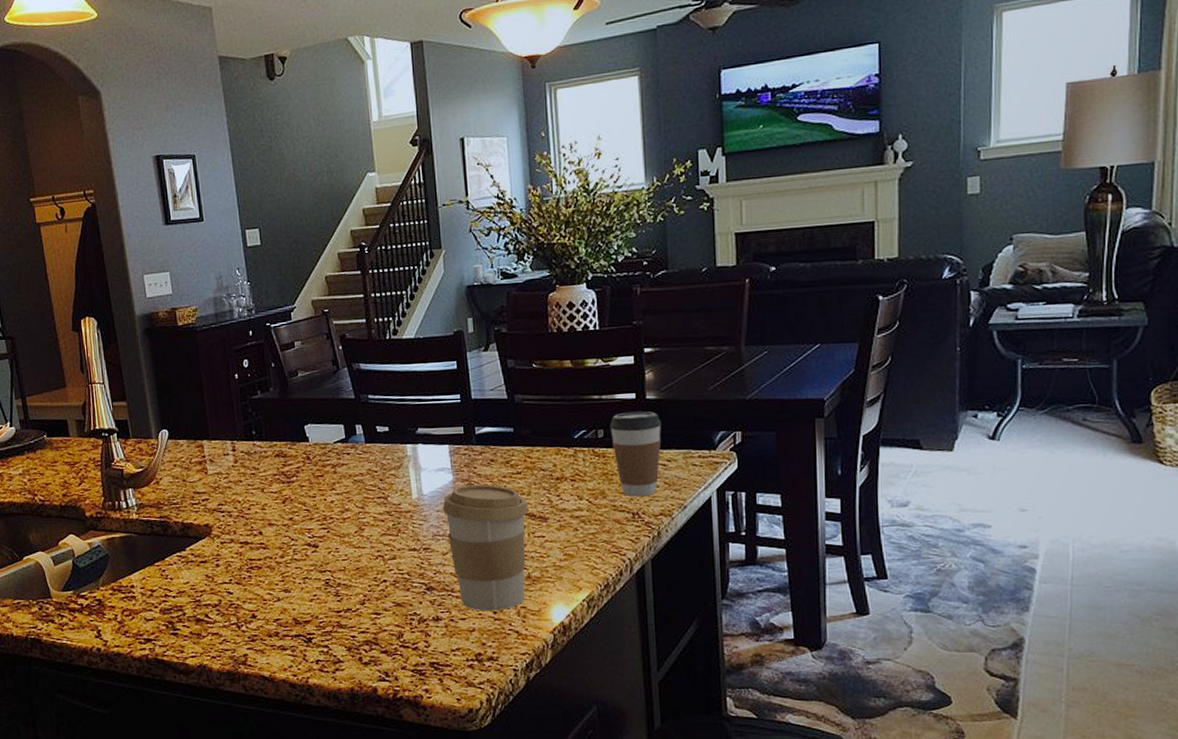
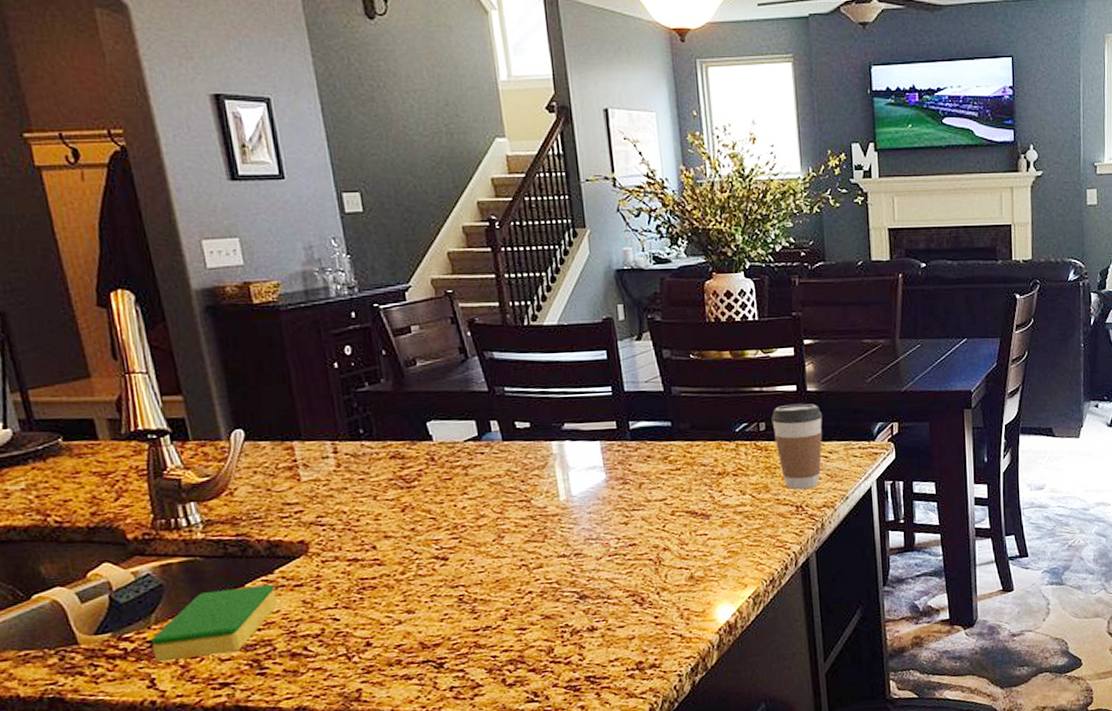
dish sponge: none [99,559,188,617] -> present [151,584,278,662]
coffee cup: present [443,484,529,612] -> none [595,482,690,617]

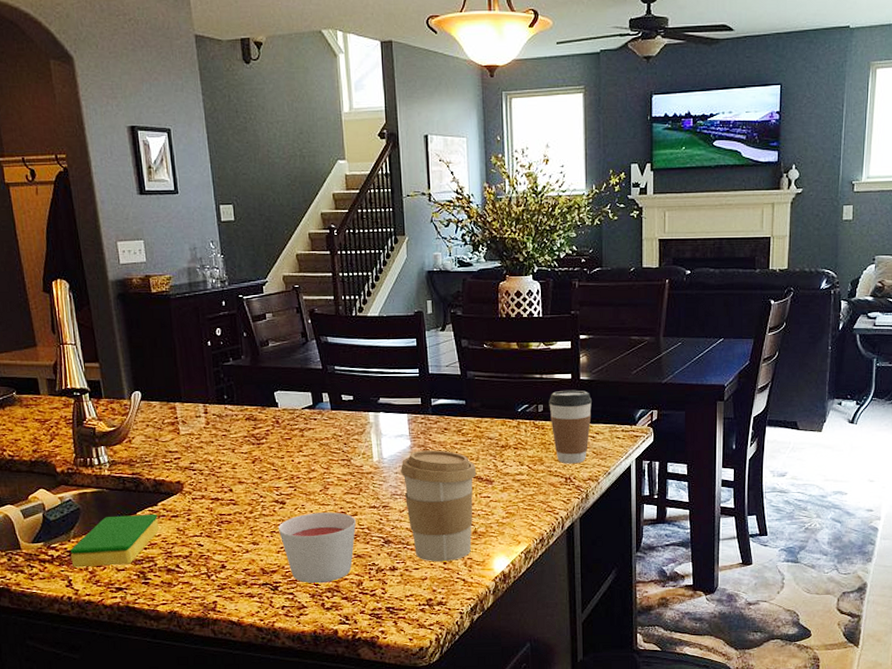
candle: none [440,565,542,656] -> present [279,512,356,584]
coffee cup: none [595,482,690,617] -> present [401,450,477,562]

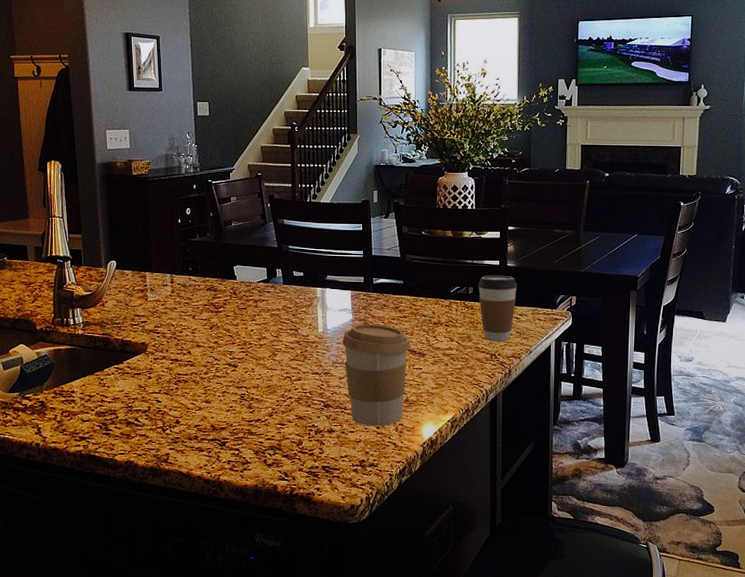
dish sponge: present [70,513,160,568] -> none [42,370,123,417]
candle: present [279,512,356,584] -> none [230,376,299,442]

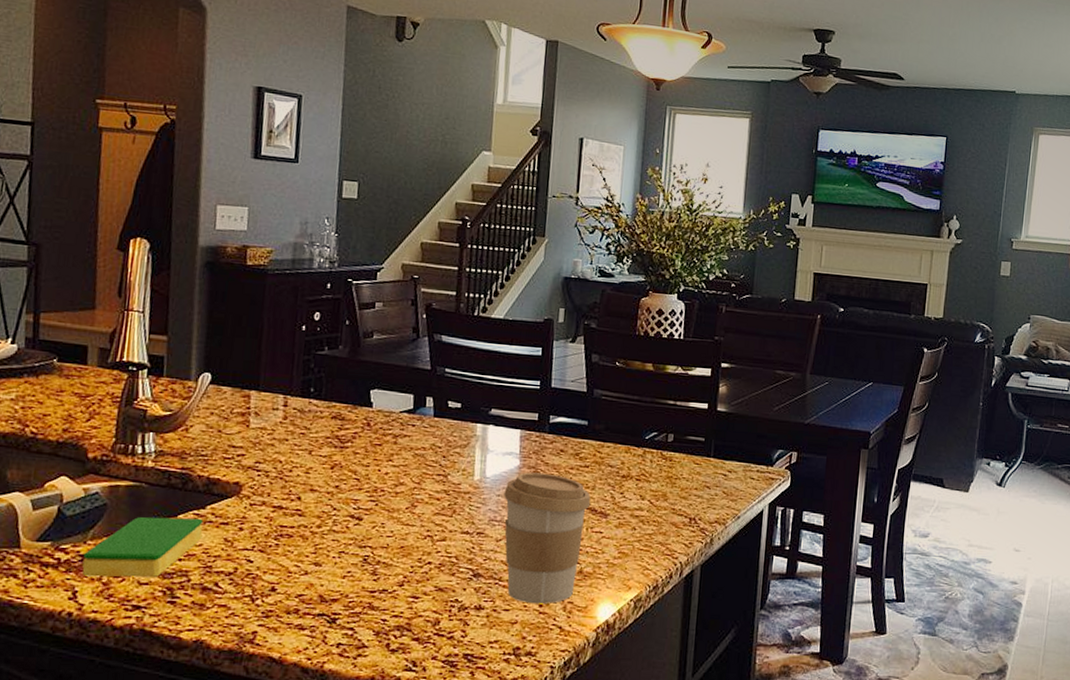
dish sponge: none [42,370,123,417] -> present [82,517,203,578]
coffee cup: present [478,275,518,342] -> none [680,421,728,504]

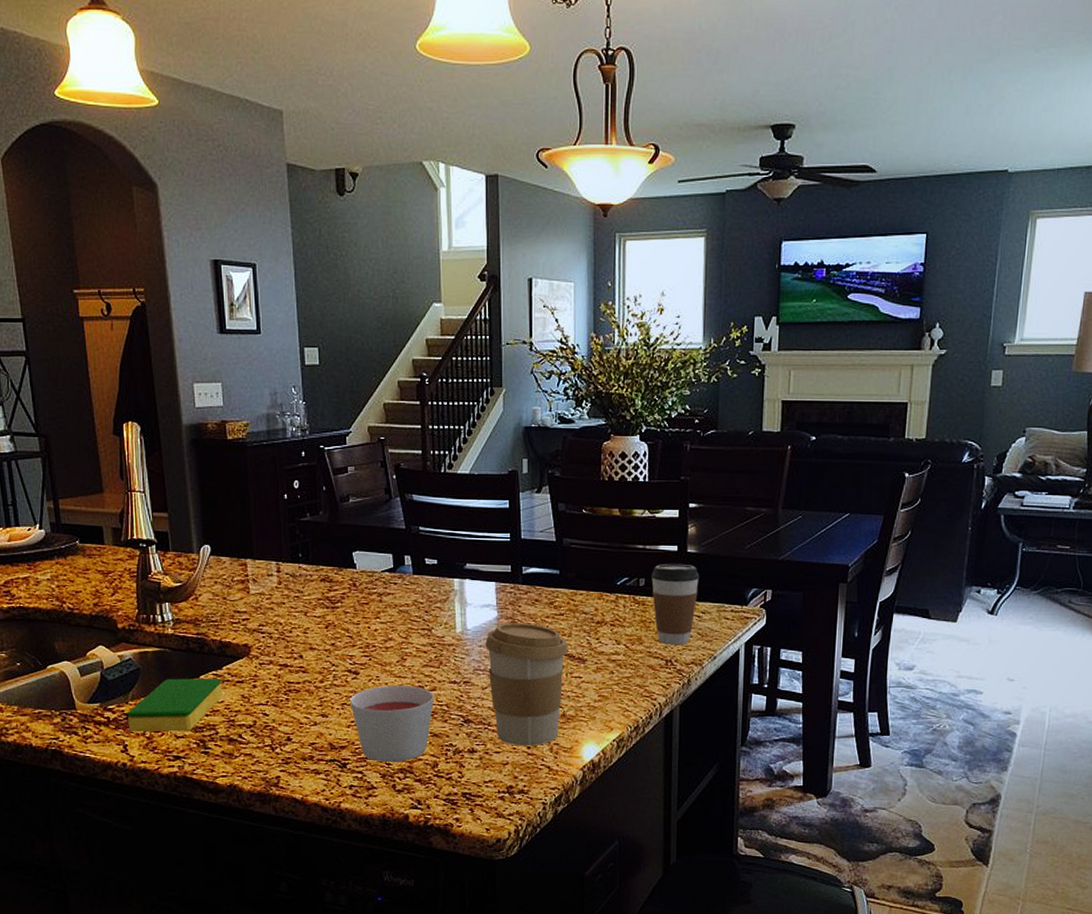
candle: none [349,533,443,619] -> present [350,685,434,763]
coffee cup: none [680,421,728,504] -> present [651,563,700,645]

